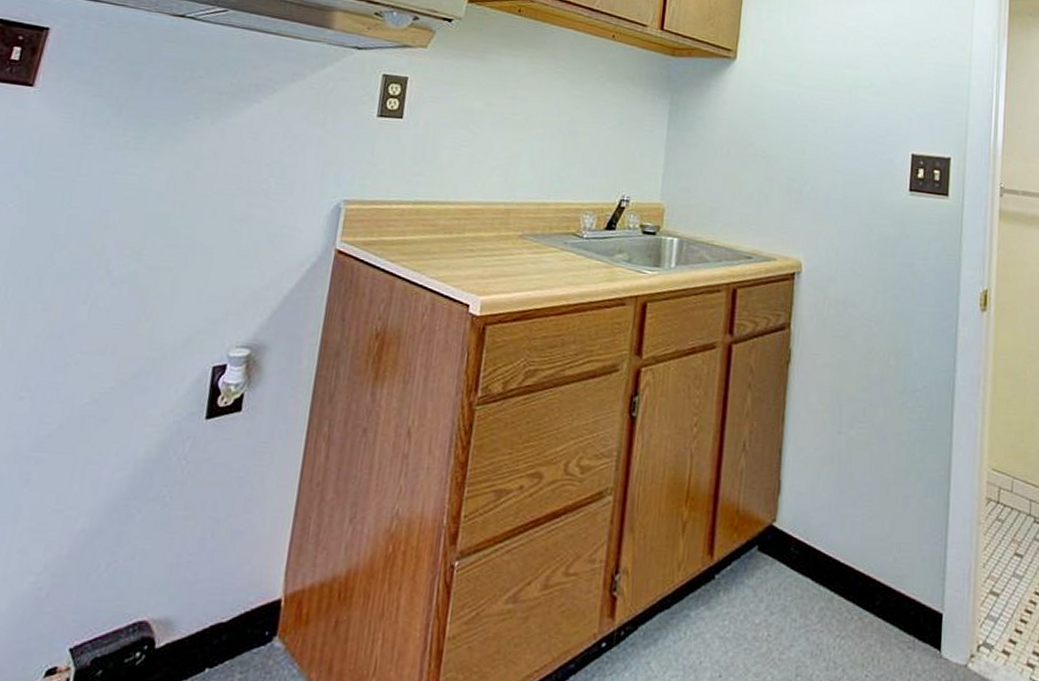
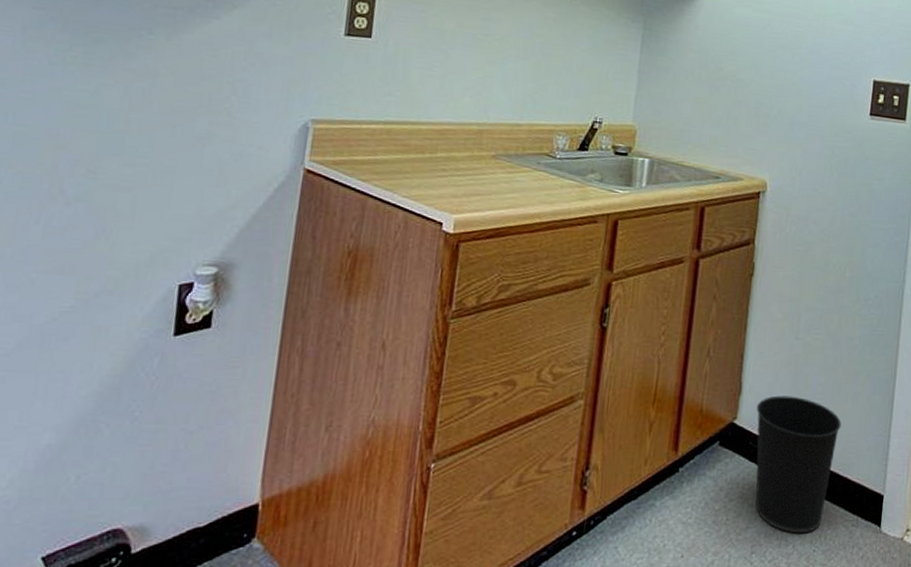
wastebasket: none [797,496,892,655] -> present [755,395,841,534]

